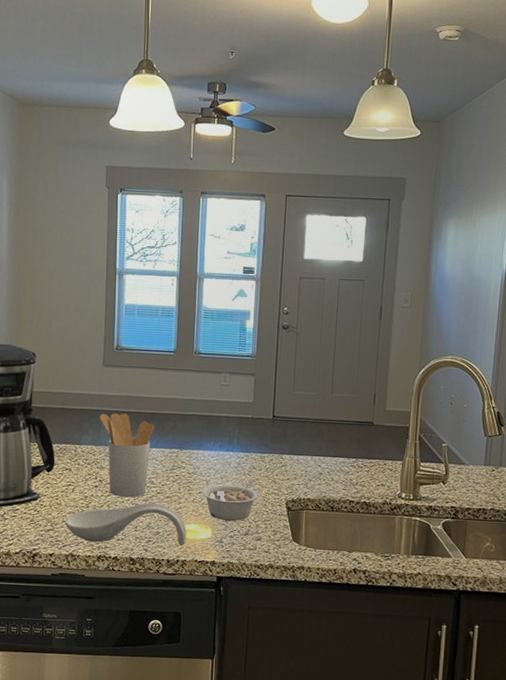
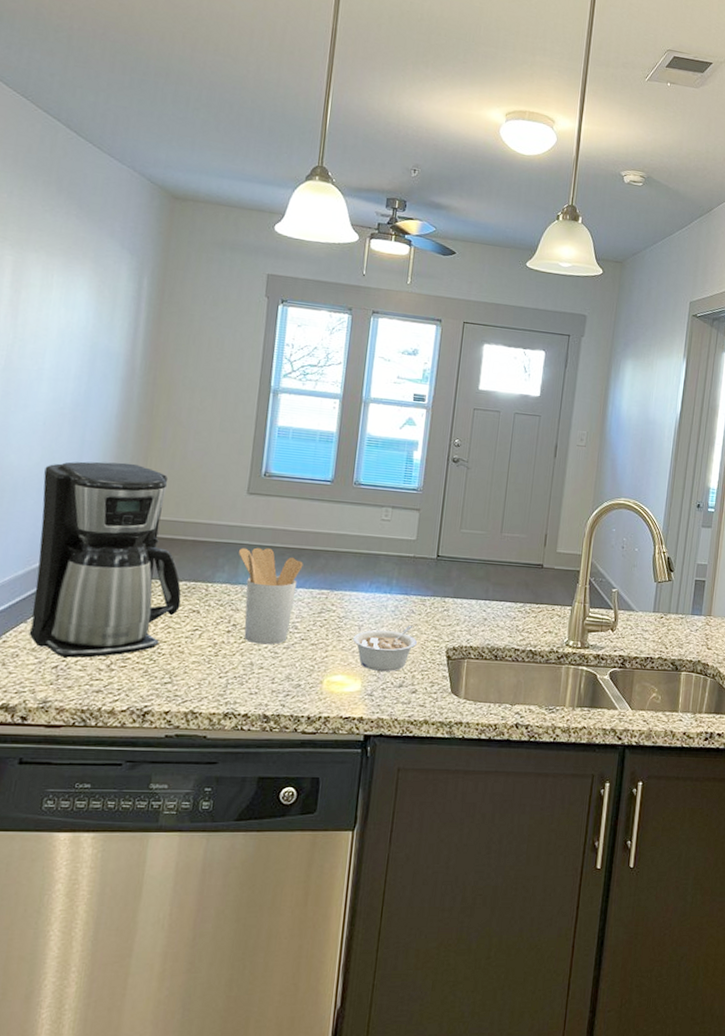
spoon rest: present [65,502,187,545] -> none [187,650,333,700]

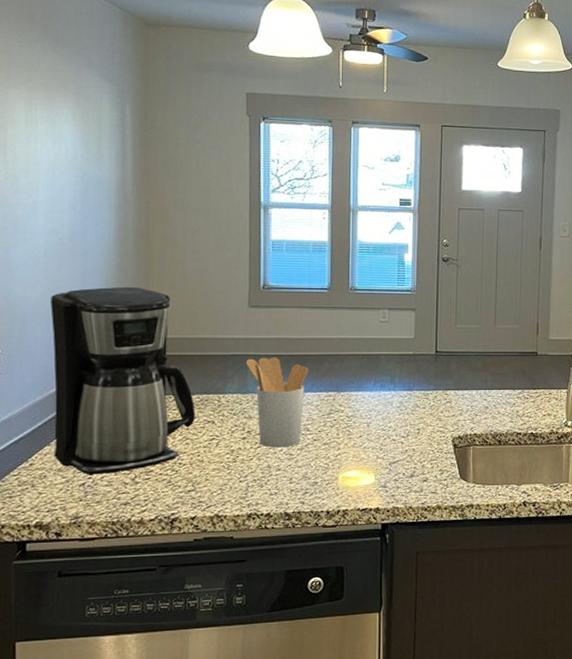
legume: present [353,625,417,672] -> none [363,418,423,464]

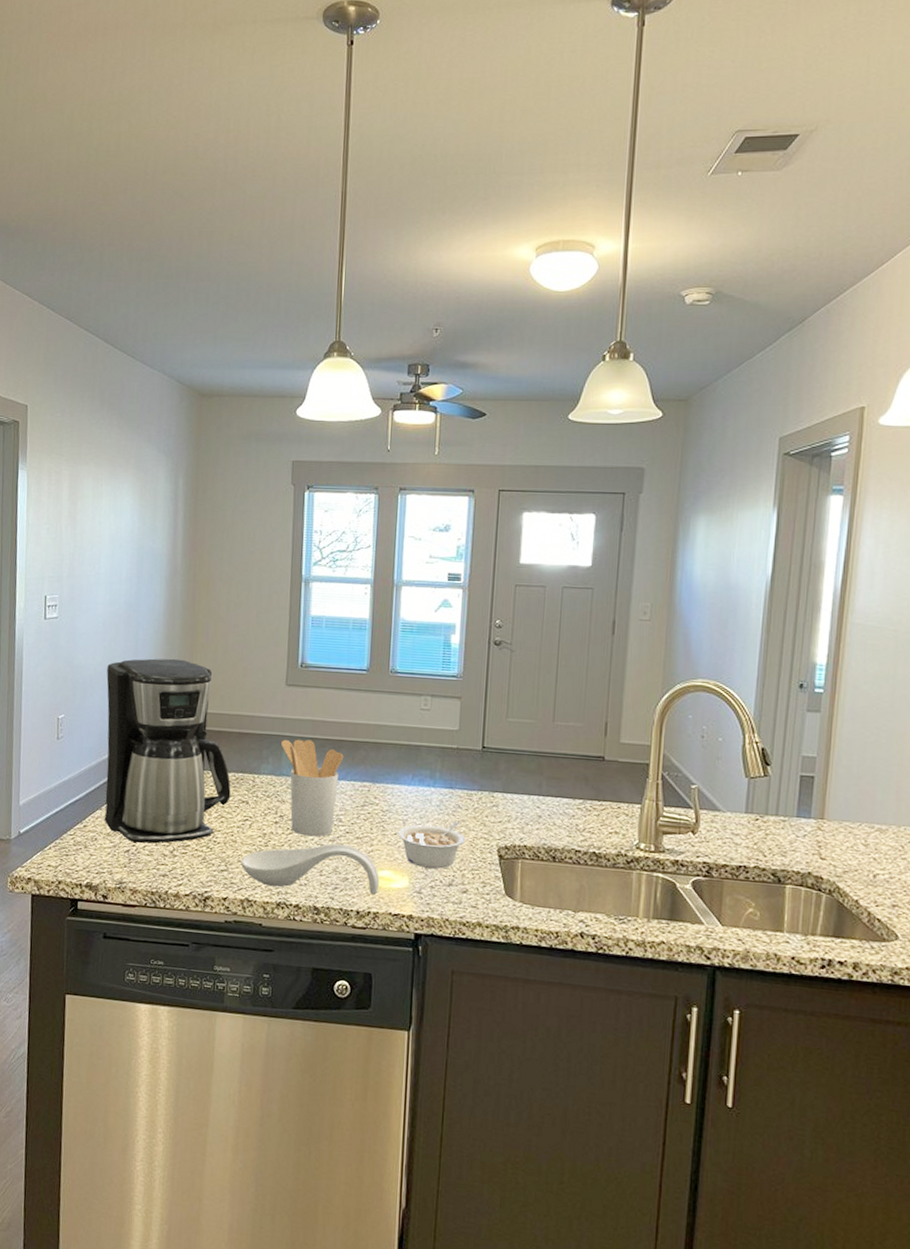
spoon rest: none [208,451,348,500] -> present [240,843,380,895]
legume: none [363,418,423,464] -> present [398,820,465,869]

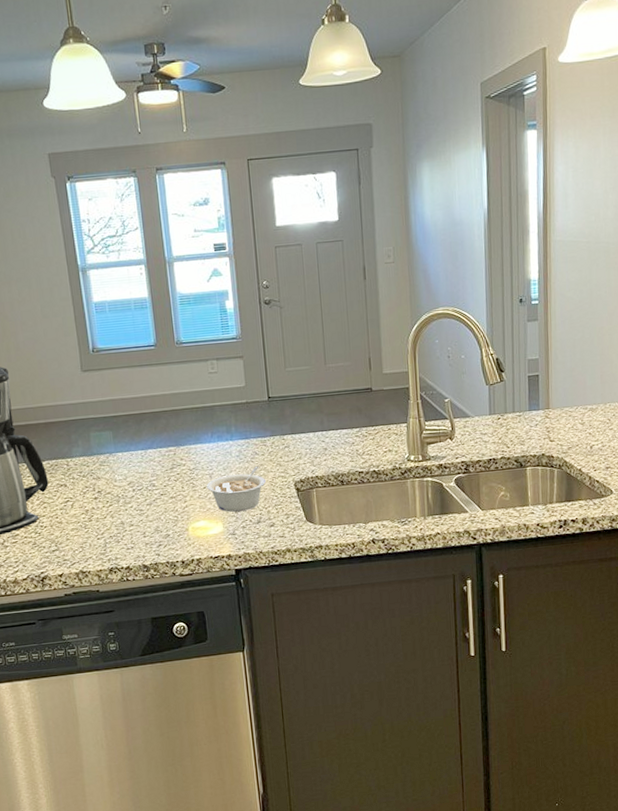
spoon rest: present [240,843,380,895] -> none [69,505,198,556]
utensil holder: present [280,739,344,837] -> none [86,418,148,505]

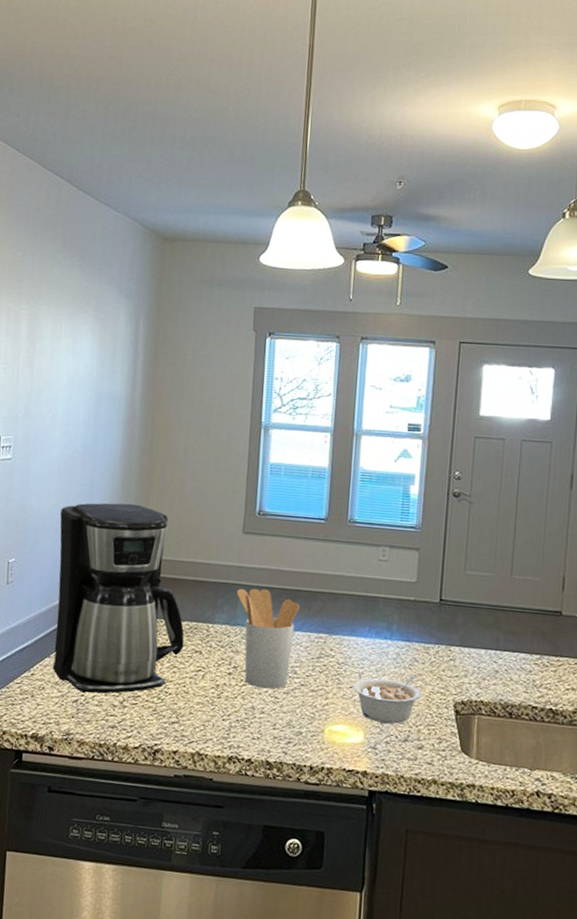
utensil holder: none [86,418,148,505] -> present [236,588,300,689]

